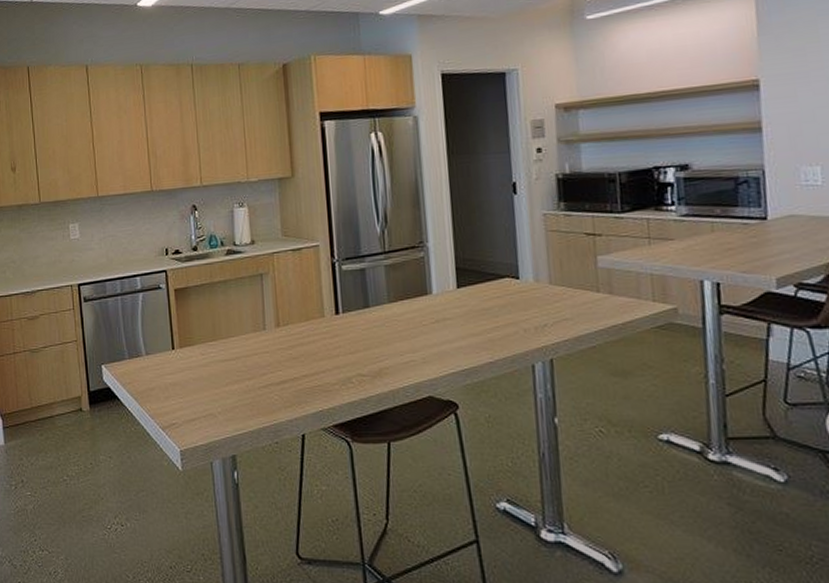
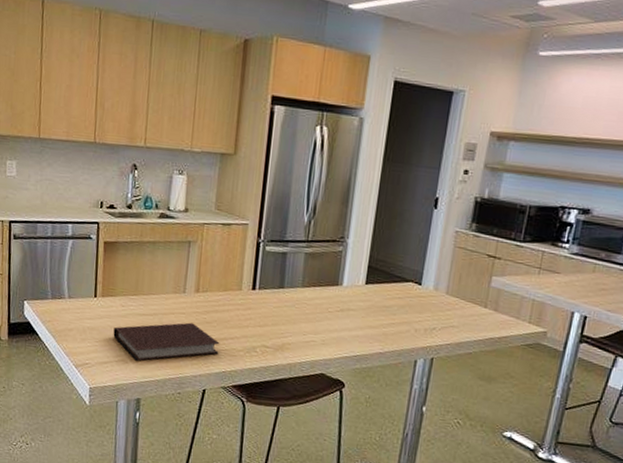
notebook: none [197,361,312,413] -> present [113,322,220,361]

